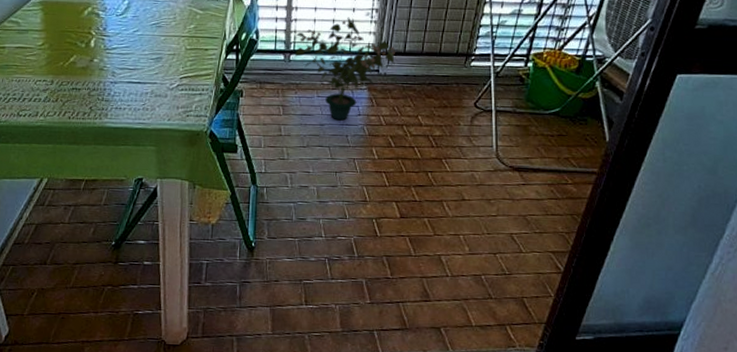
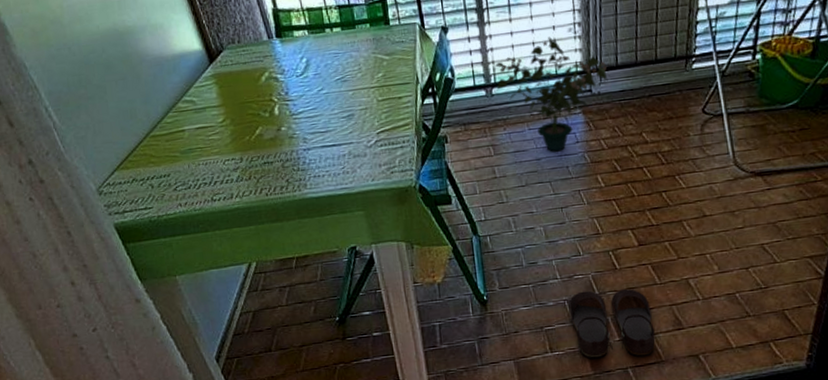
sandal: none [328,252,403,323] -> present [568,289,655,360]

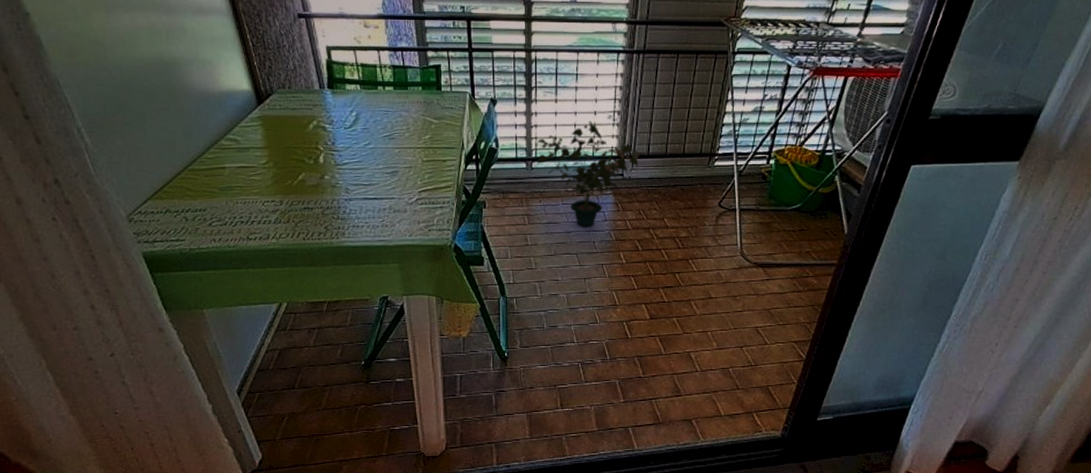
sandal: present [568,289,655,360] -> none [582,355,656,419]

